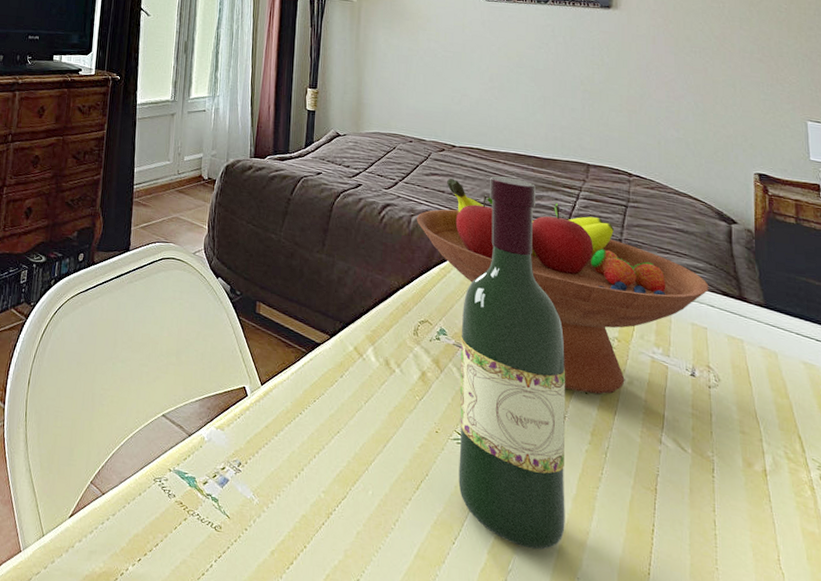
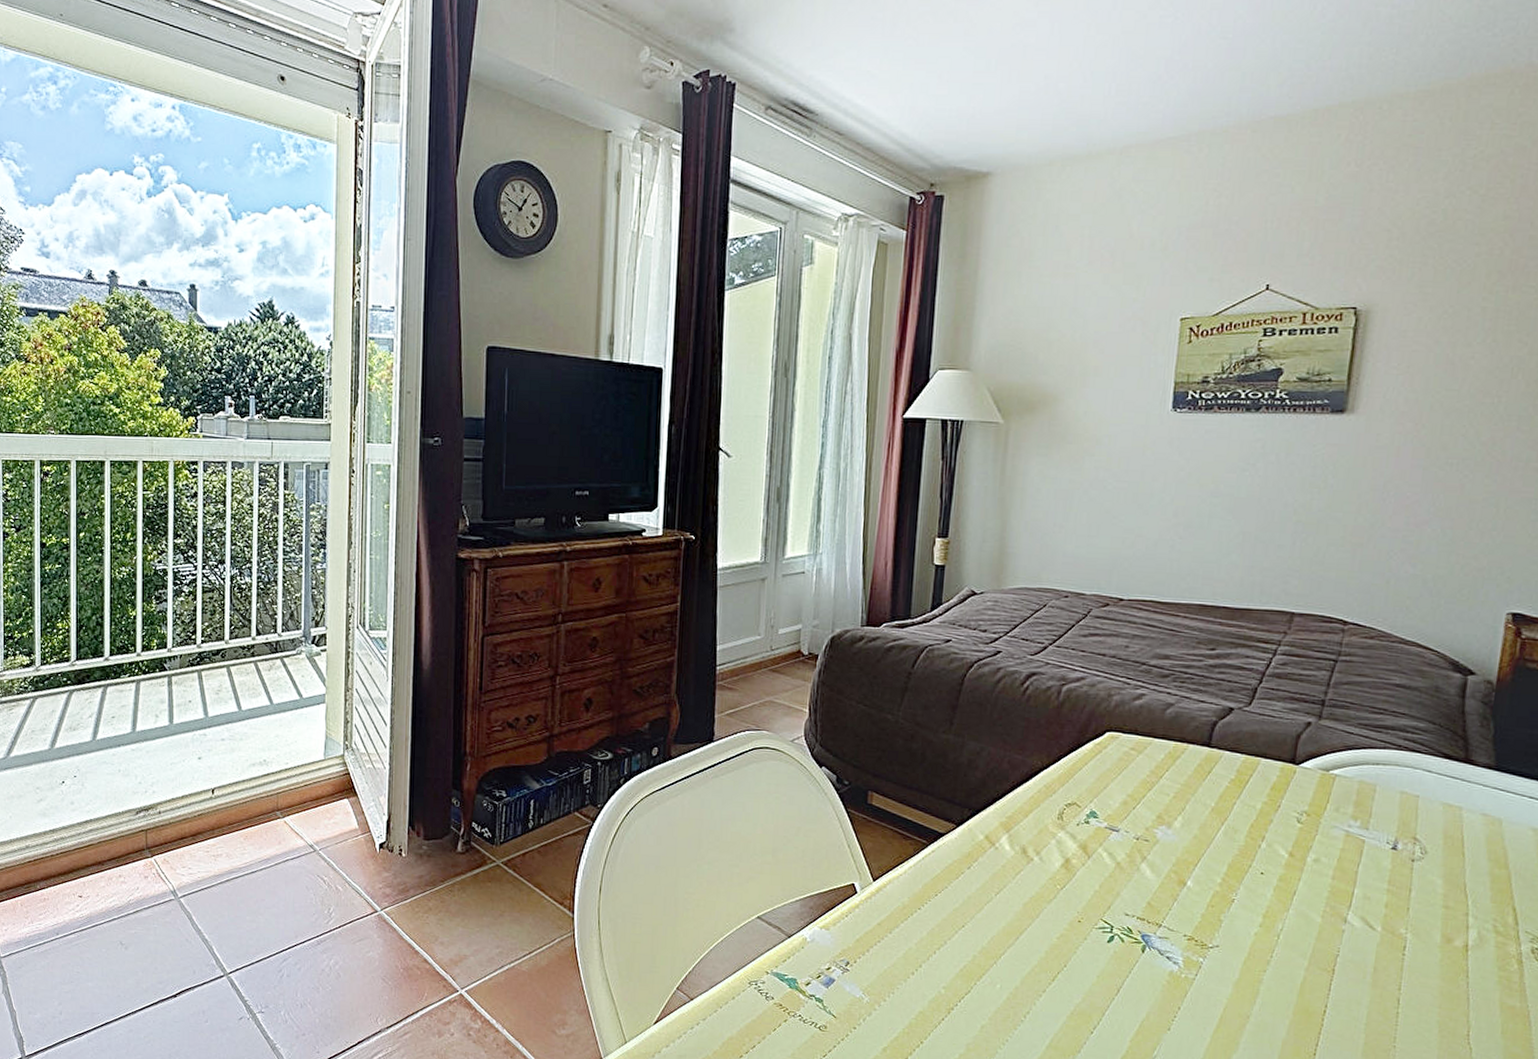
fruit bowl: present [416,178,709,395] -> none [1068,639,1429,874]
wine bottle: present [458,176,566,550] -> none [1101,632,1241,1036]

